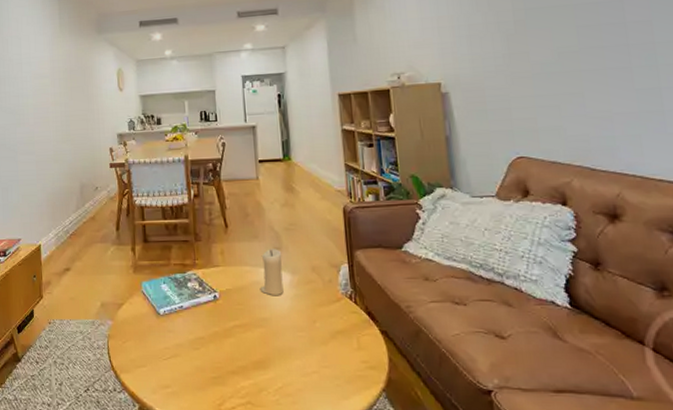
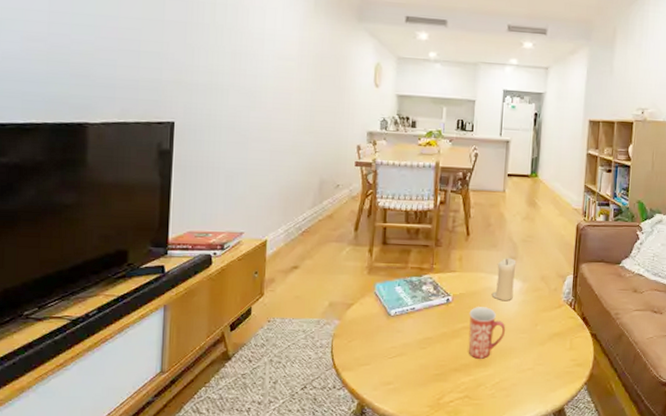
mug: none [239,303,281,360] -> present [468,307,506,359]

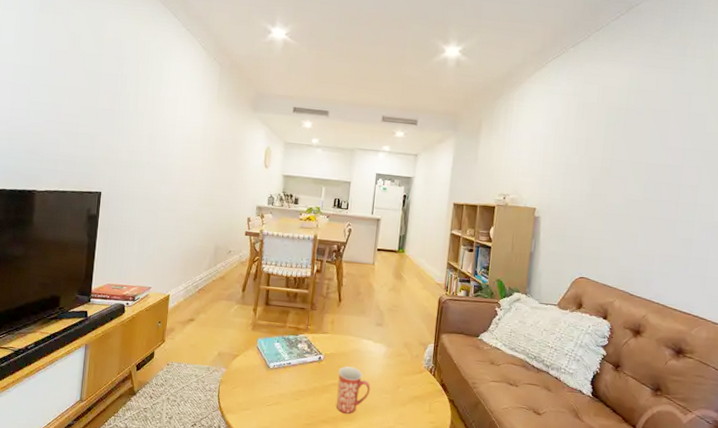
candle: present [491,258,517,302] -> none [358,324,383,364]

